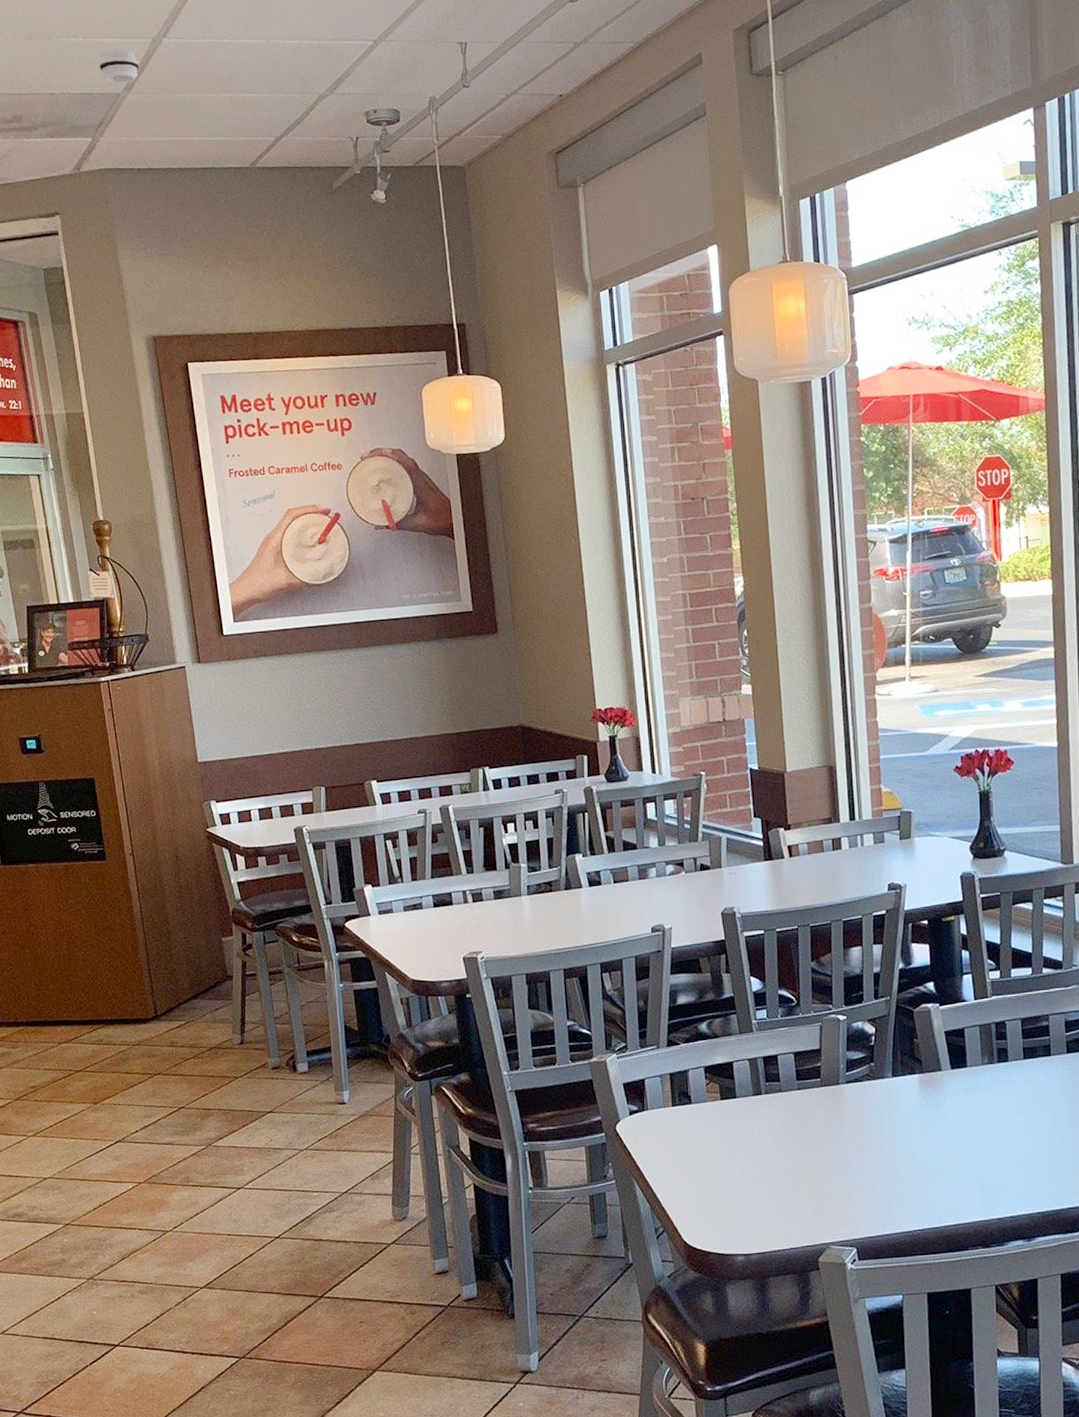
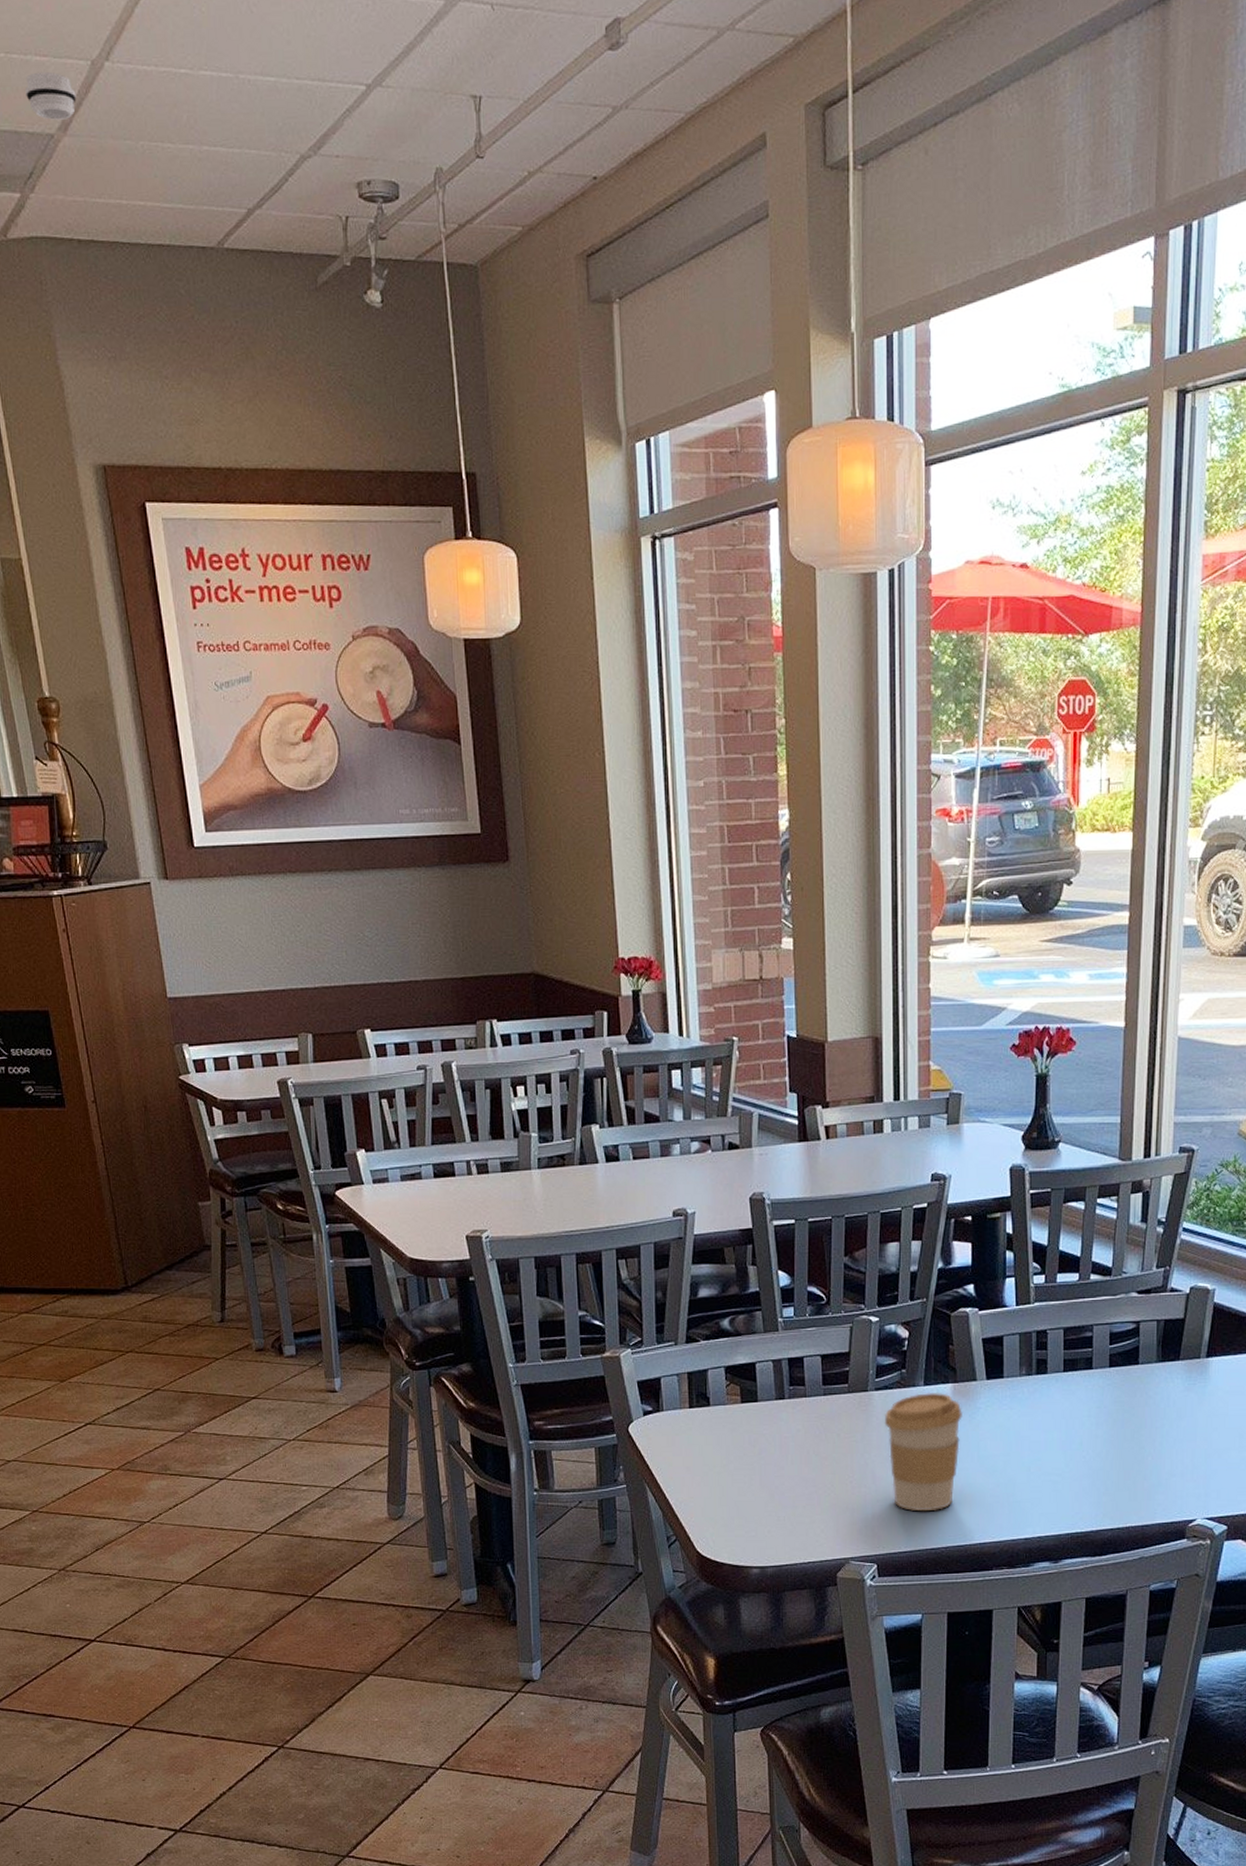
coffee cup: none [856,1082,930,1196] -> present [884,1392,962,1512]

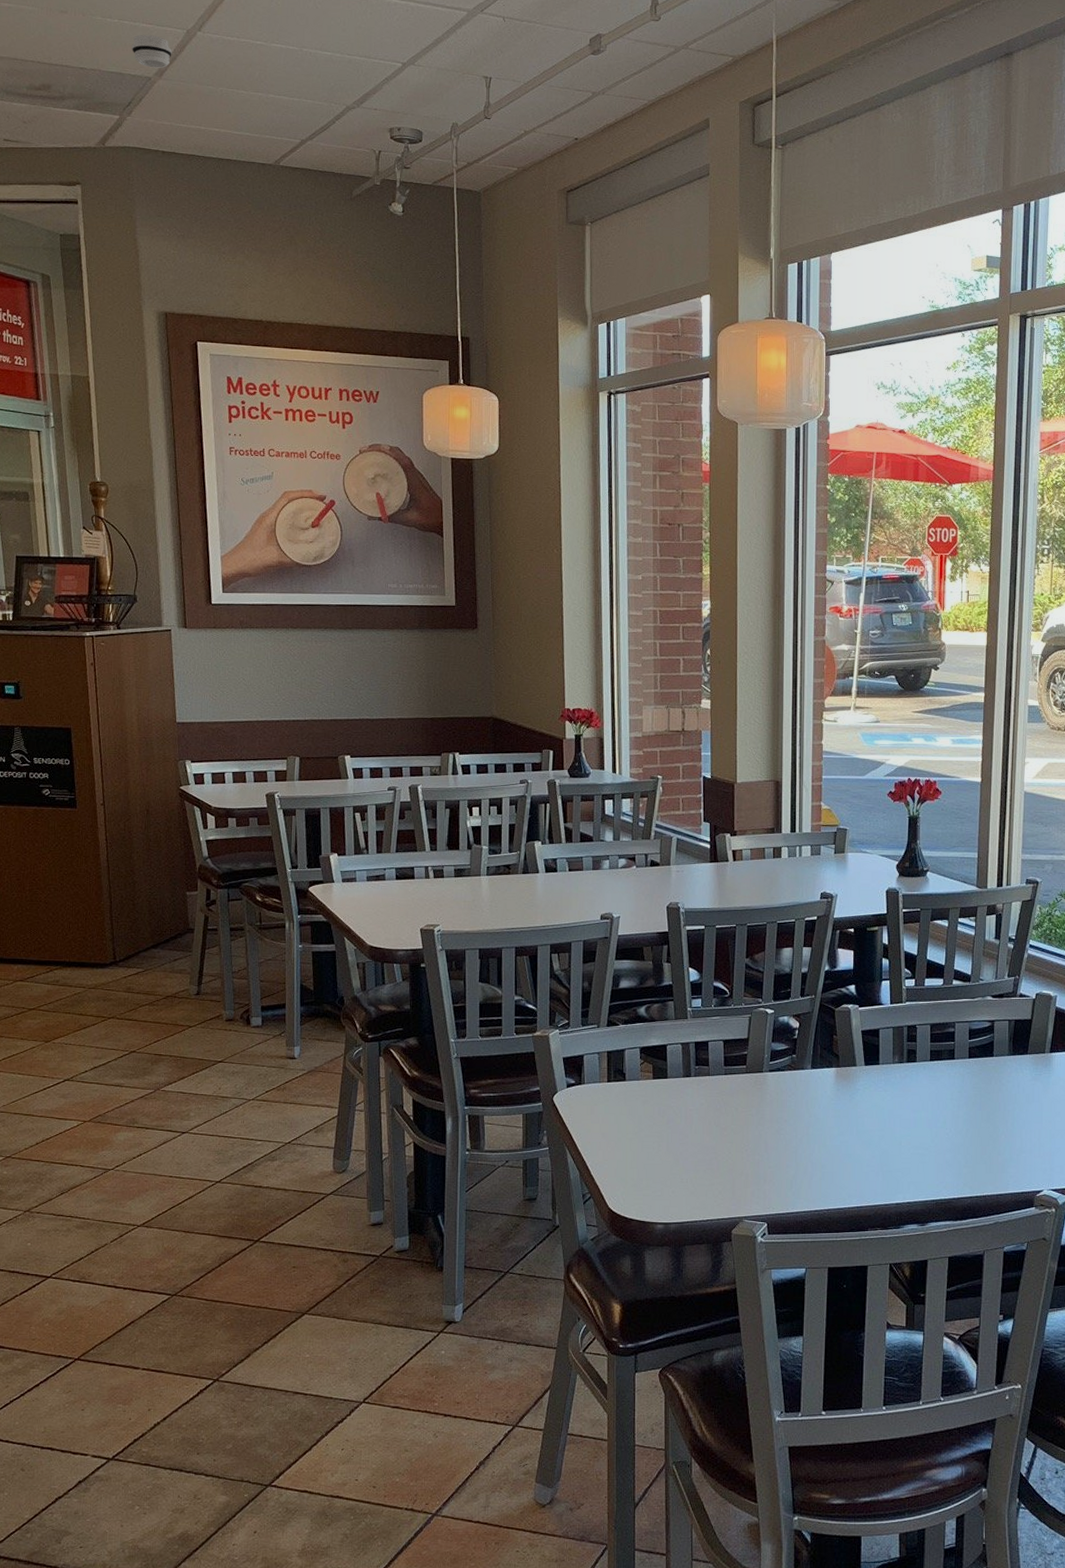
coffee cup: present [884,1392,962,1512] -> none [776,1074,844,1178]

